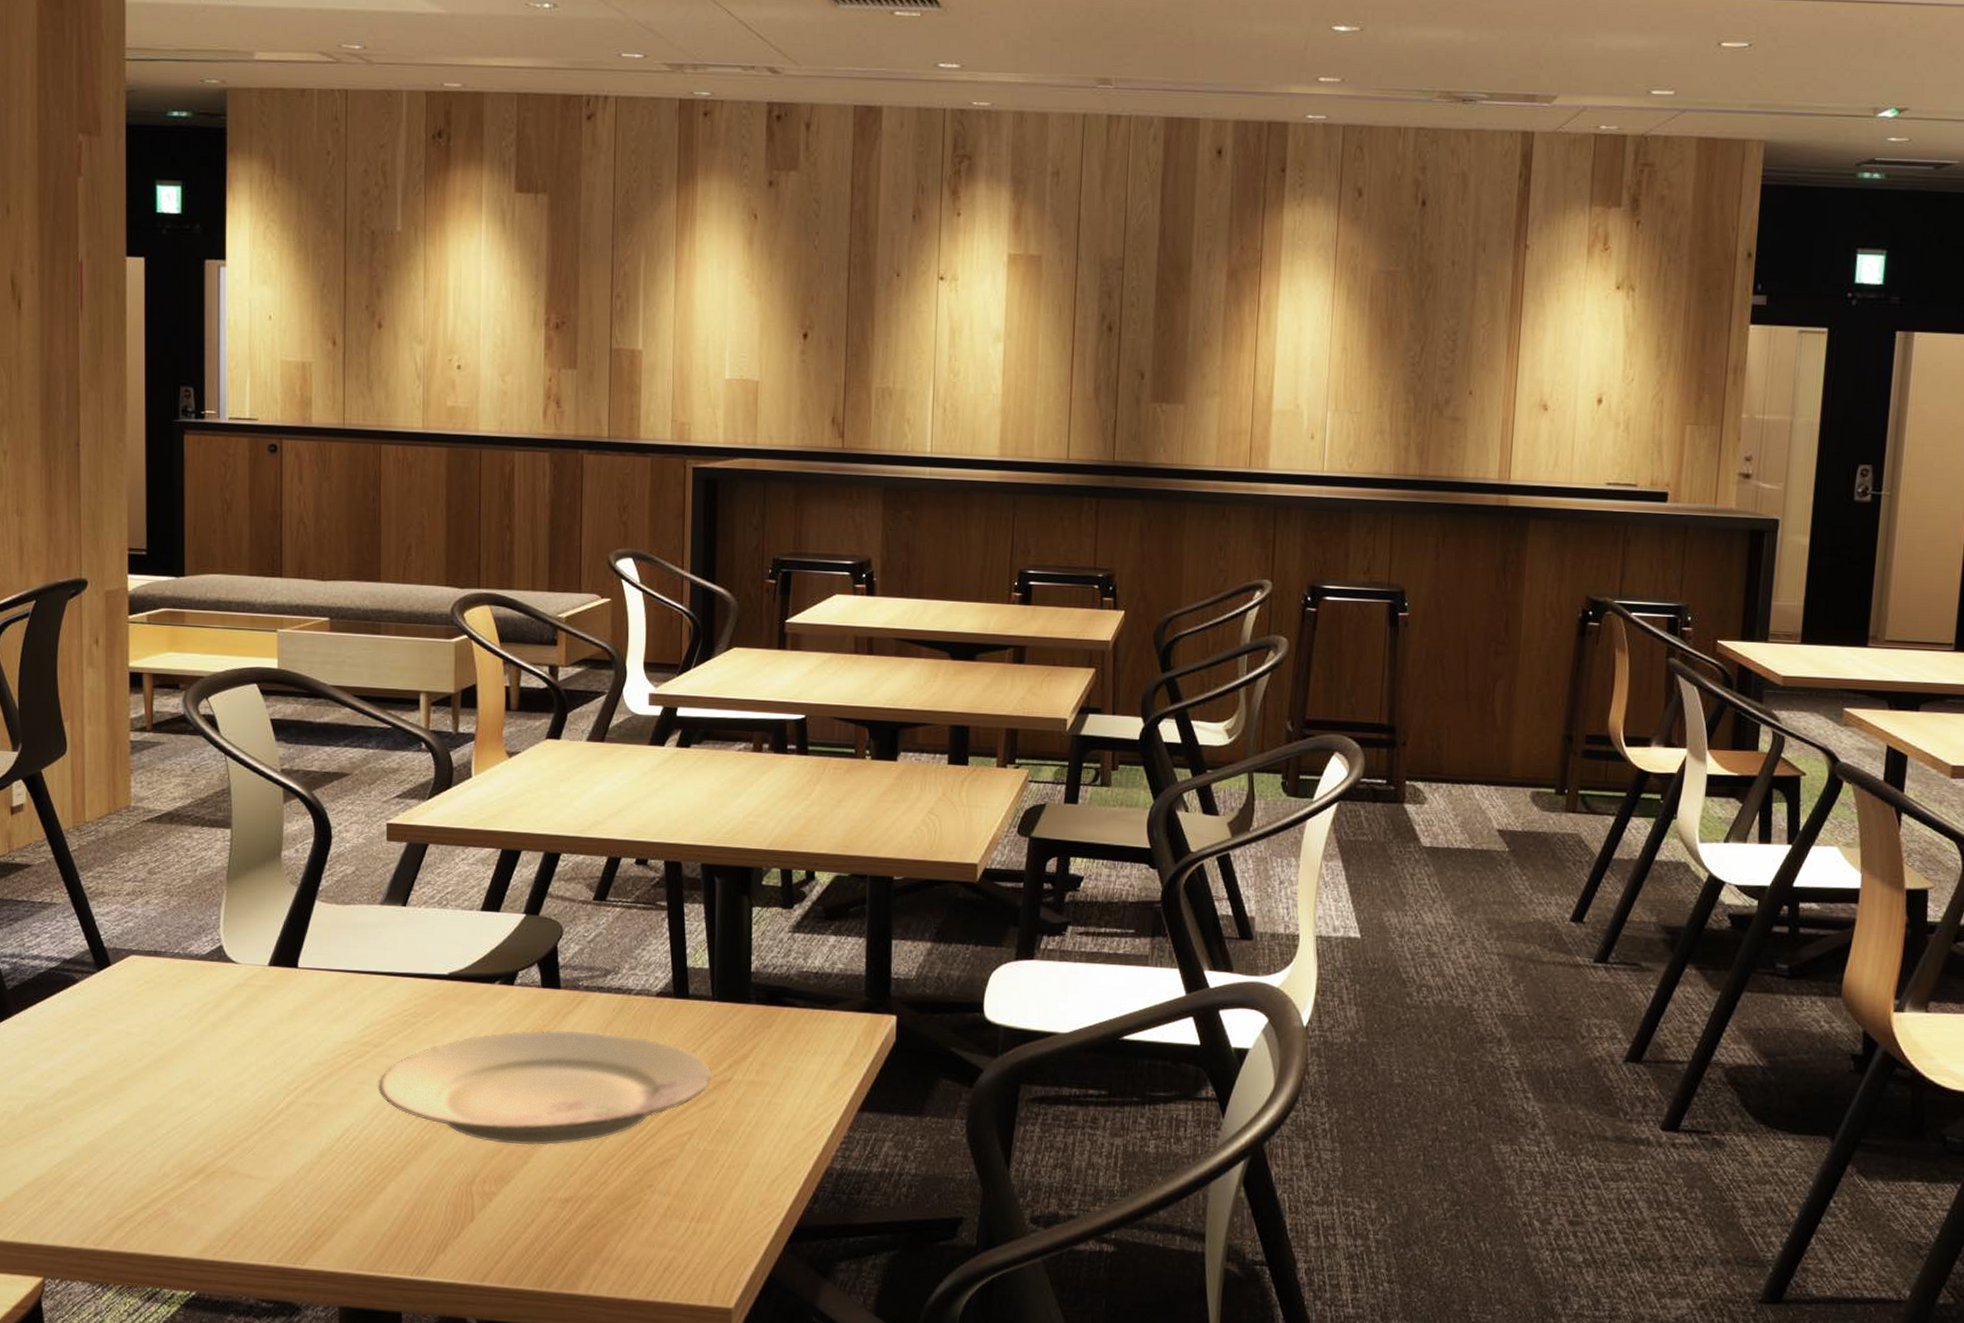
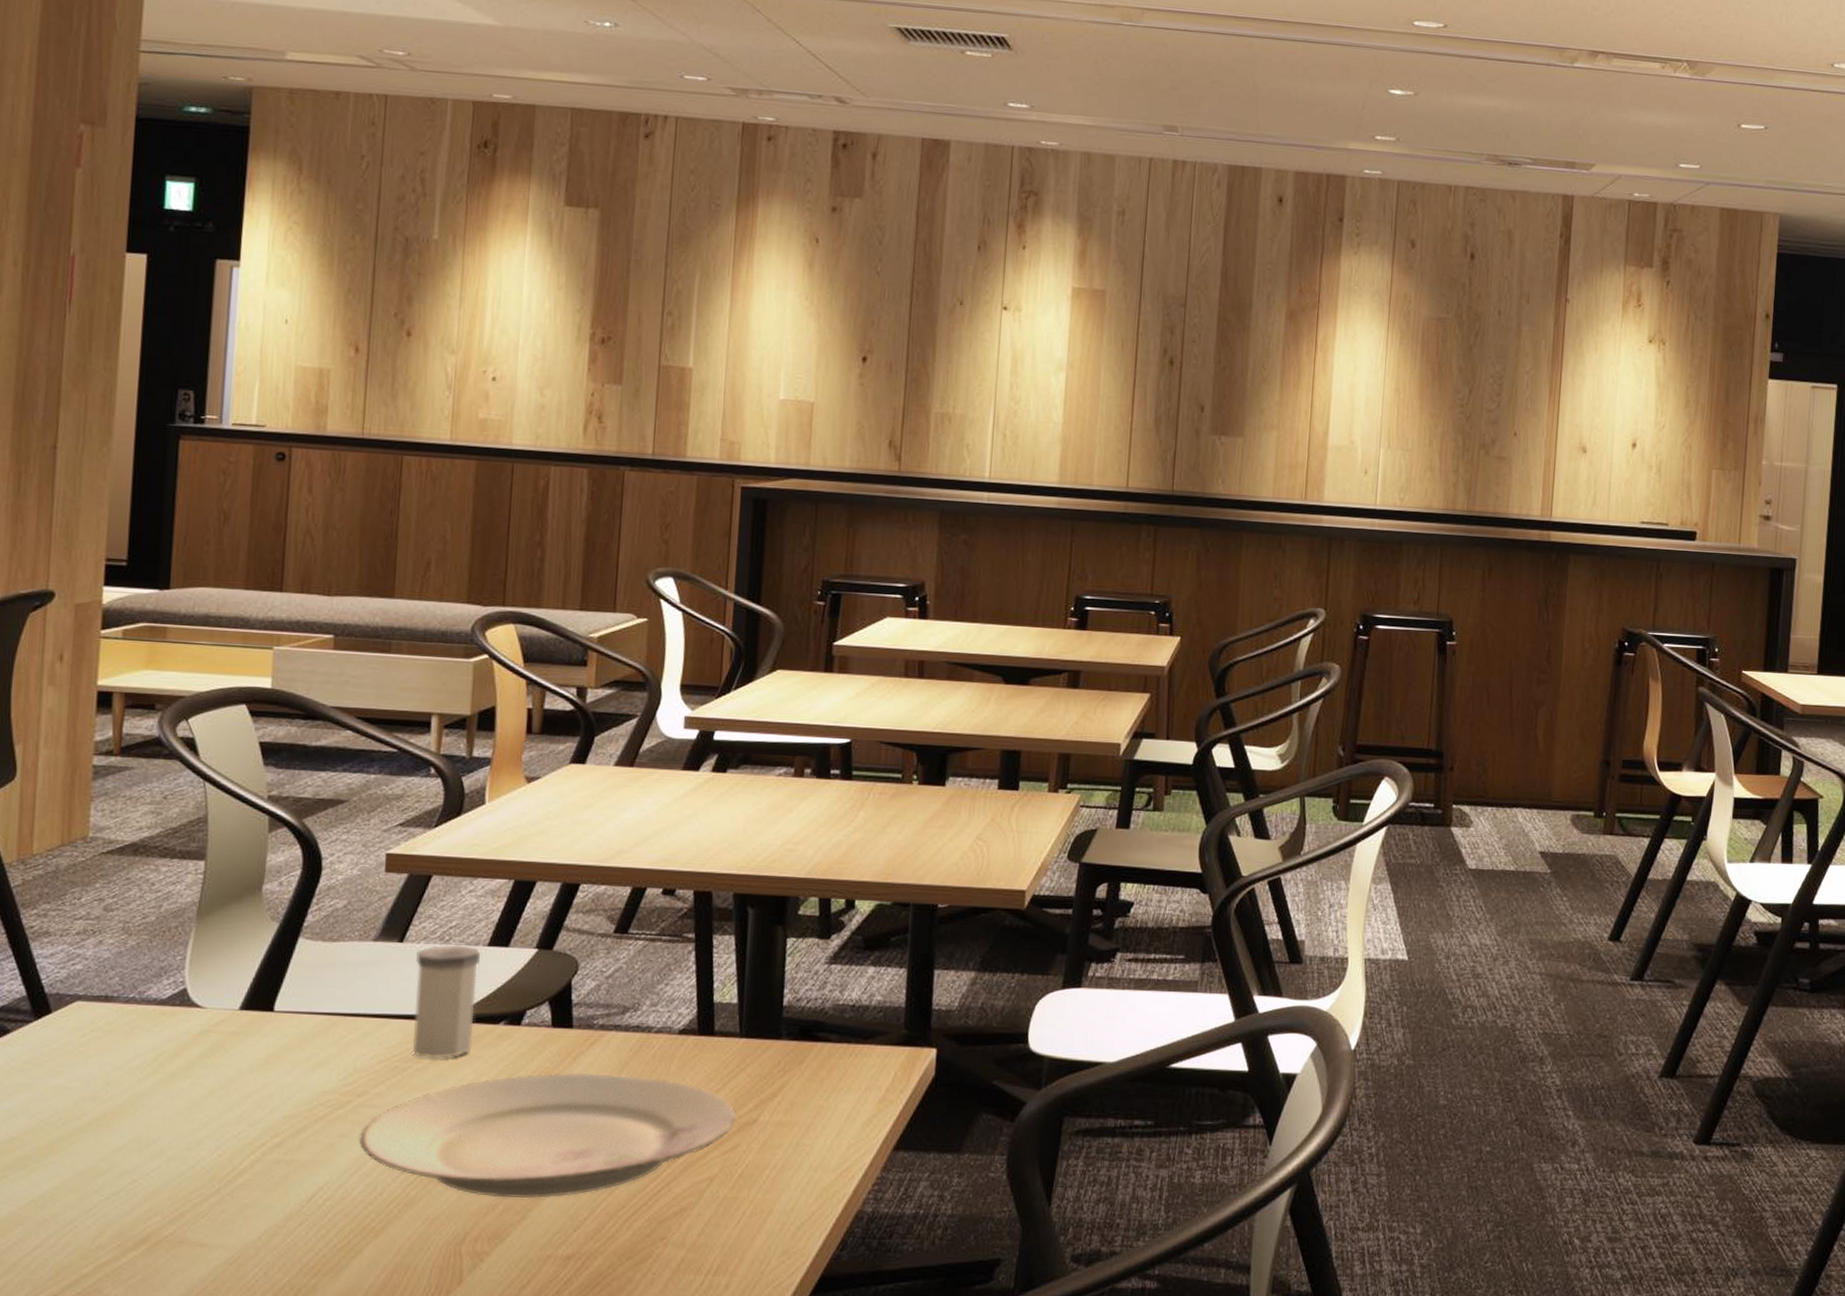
salt shaker: none [419,909,475,1014] -> present [412,945,480,1059]

